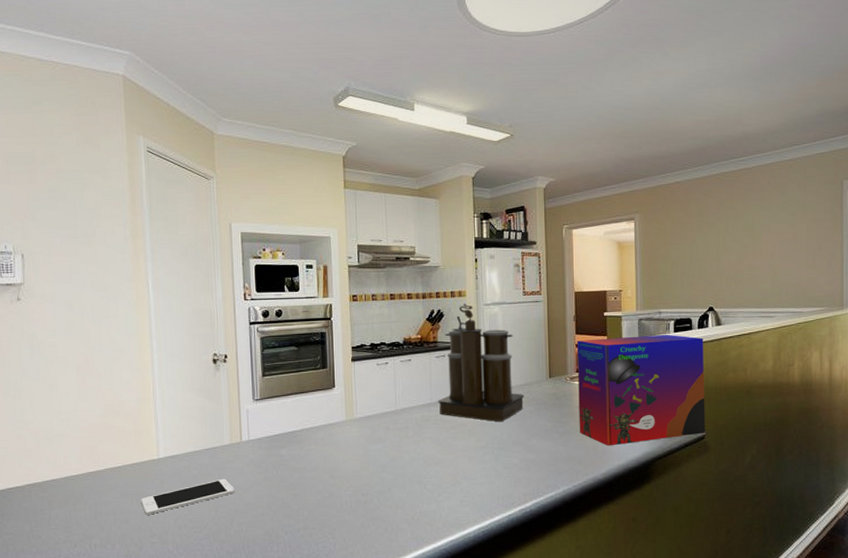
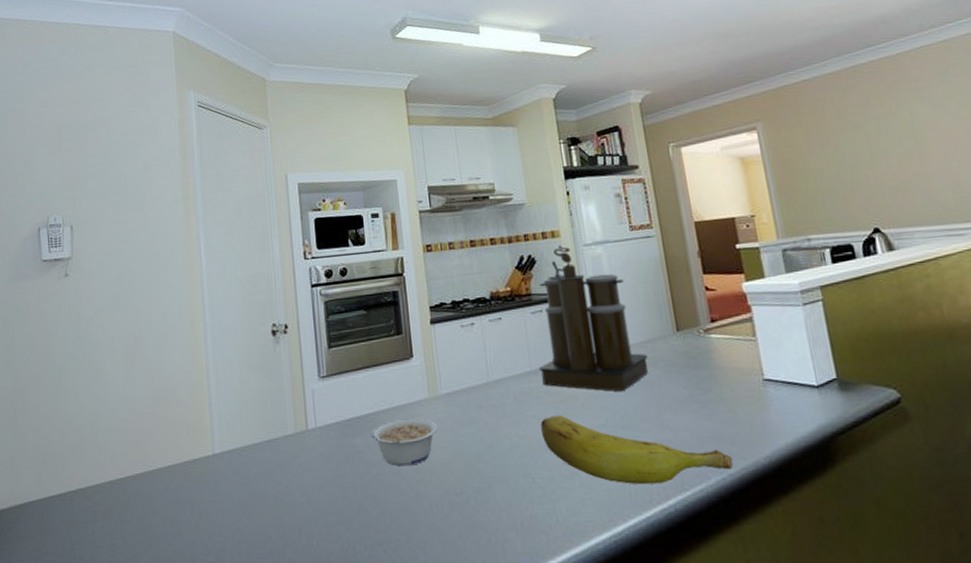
cell phone: present [141,478,235,515] -> none [195,477,302,527]
legume: none [296,436,351,473] -> present [371,418,437,467]
banana: none [435,437,578,492] -> present [541,414,734,485]
cereal box: present [576,334,705,446] -> none [705,266,900,419]

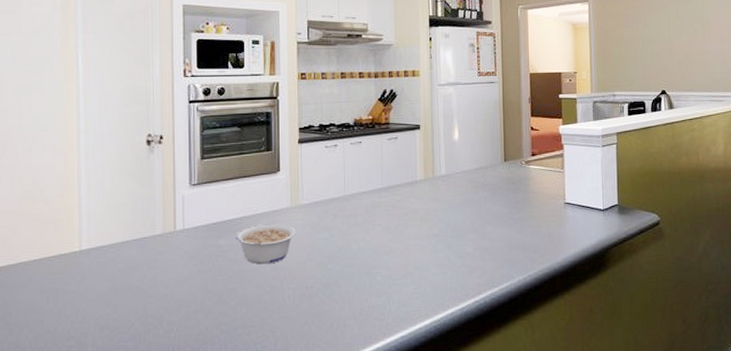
coffee maker: present [538,245,649,392] -> none [388,83,479,208]
banana: present [541,414,734,485] -> none [386,225,533,282]

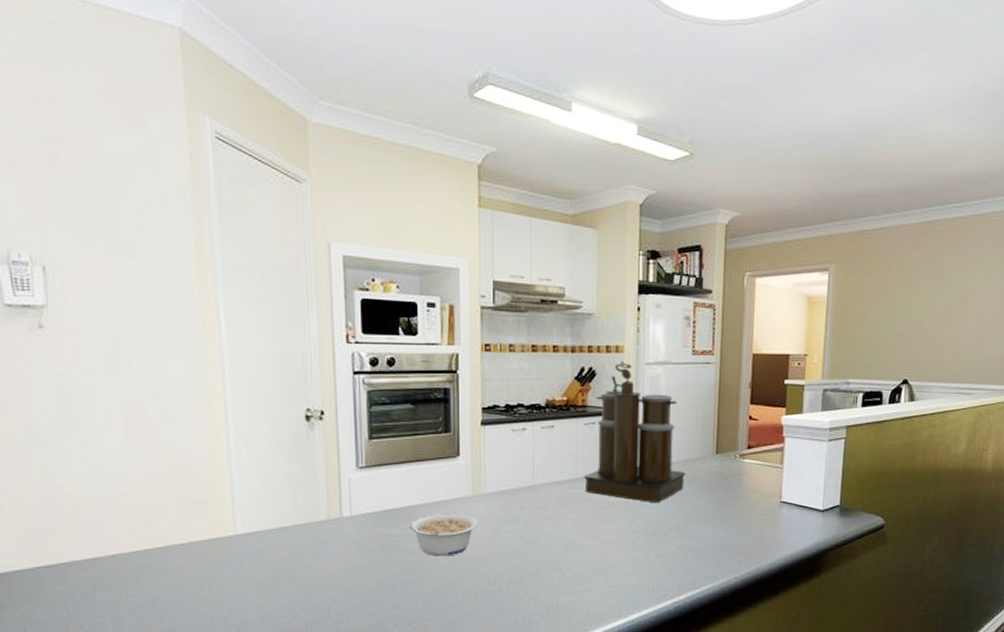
coffee maker: none [388,83,479,208] -> present [583,361,686,502]

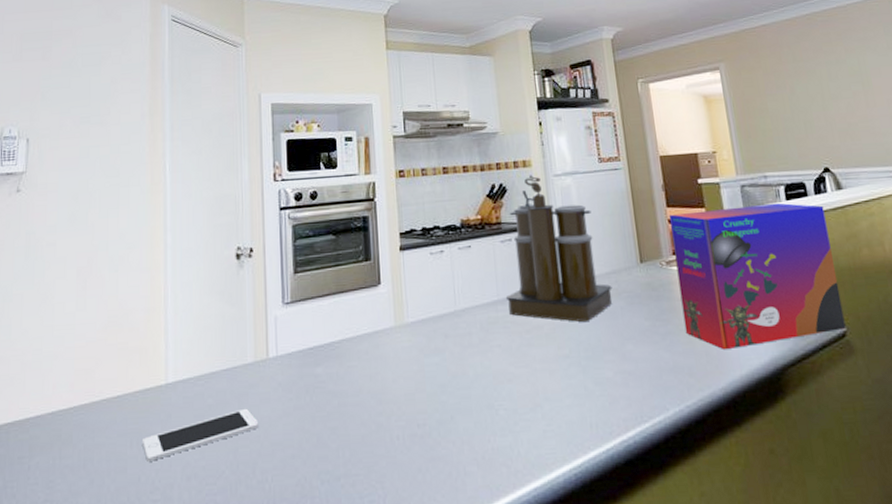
cell phone: none [213,560,333,602] -> present [143,408,259,462]
legume: present [410,513,477,556] -> none [334,347,402,397]
cereal box: none [745,408,893,534] -> present [668,202,846,350]

